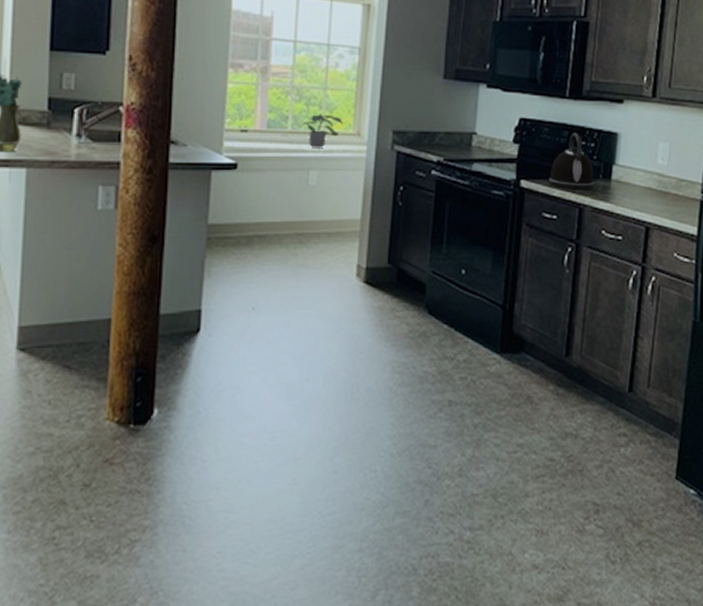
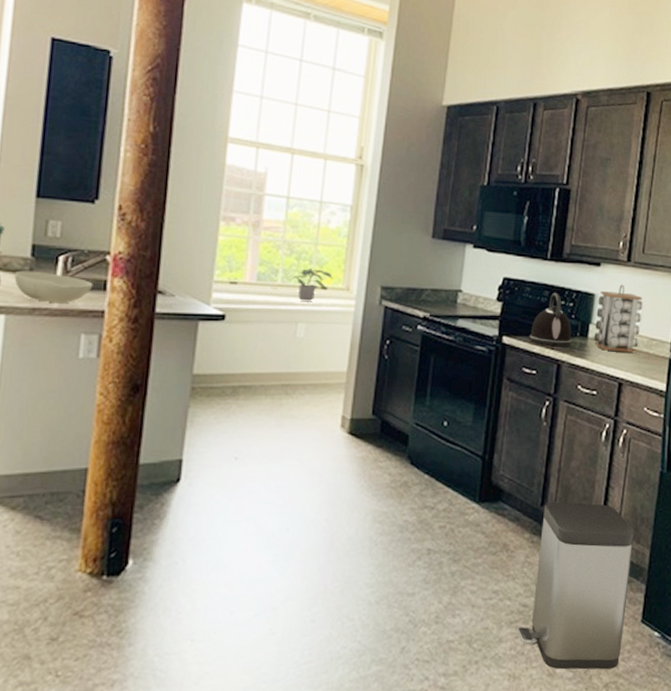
bowl: none [33,124,108,155] -> present [14,270,93,303]
pedal bin: none [544,352,667,527] -> present [517,501,635,670]
spice rack: none [618,121,670,194] -> present [594,284,642,352]

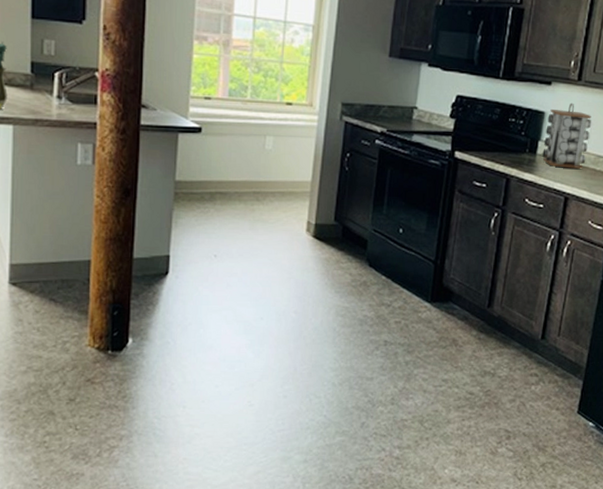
bowl: present [14,270,93,303] -> none [18,85,86,115]
potted plant: present [291,267,333,301] -> none [259,84,297,116]
pedal bin: present [517,501,635,670] -> none [464,304,575,452]
kettle: present [529,292,572,347] -> none [480,110,521,163]

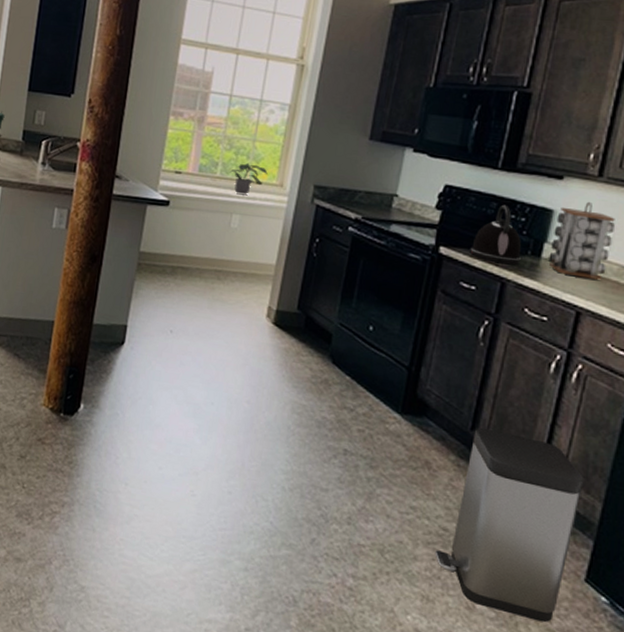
potted plant: none [259,84,297,116] -> present [229,162,268,194]
pedal bin: none [464,304,575,452] -> present [434,428,584,622]
kettle: none [480,110,521,163] -> present [470,204,522,265]

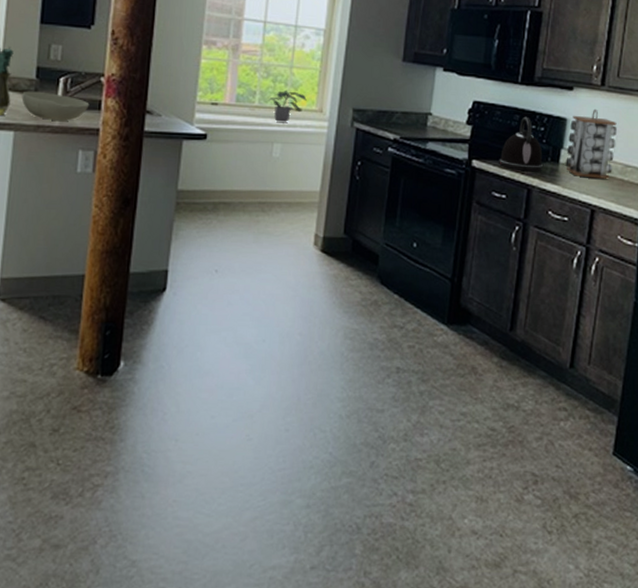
bowl: none [9,151,66,181] -> present [21,91,90,121]
pedal bin: present [434,428,584,622] -> none [485,327,607,500]

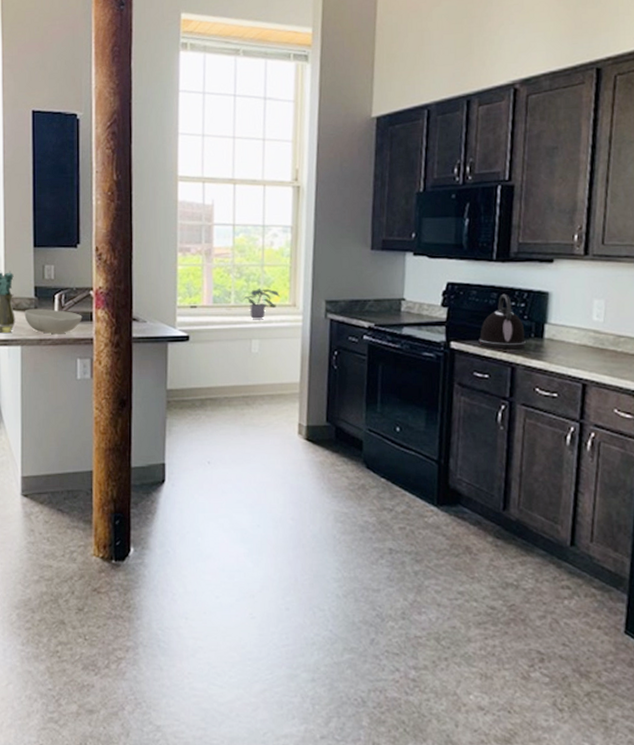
spice rack: present [566,108,617,179] -> none [551,279,605,352]

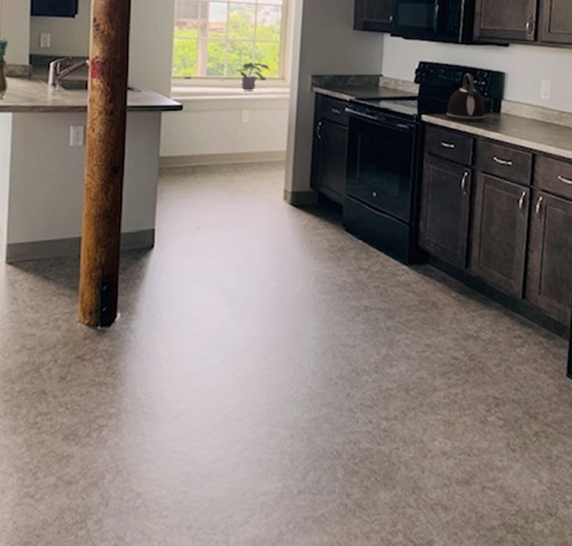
bowl: present [24,308,82,334] -> none [17,76,77,101]

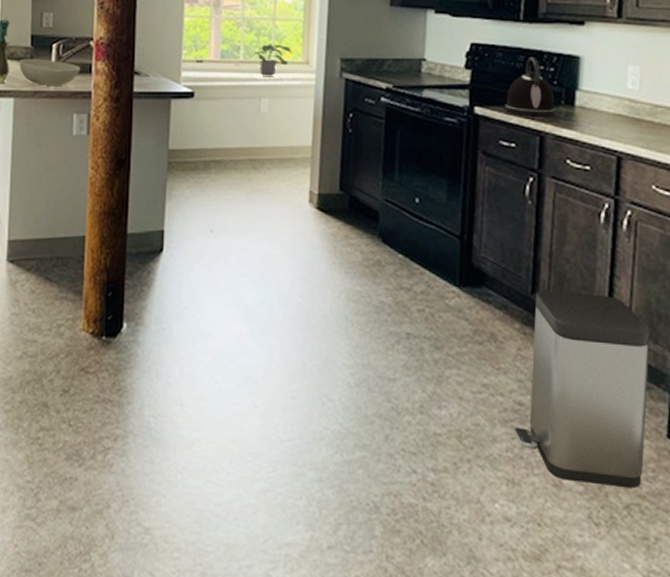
bowl: none [17,76,77,101] -> present [19,58,81,86]
pedal bin: none [450,264,556,419] -> present [513,289,651,489]

